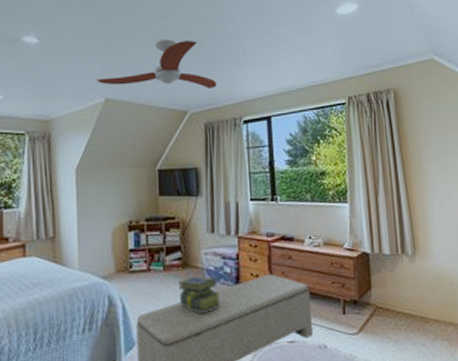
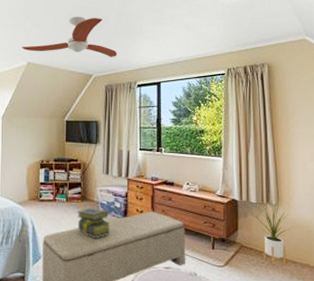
house plant: none [389,251,430,327] -> present [255,201,290,266]

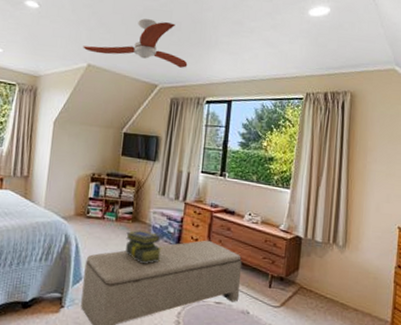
house plant: present [255,201,290,266] -> none [320,241,356,313]

